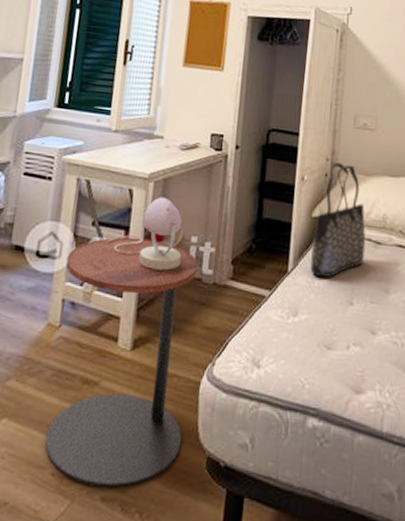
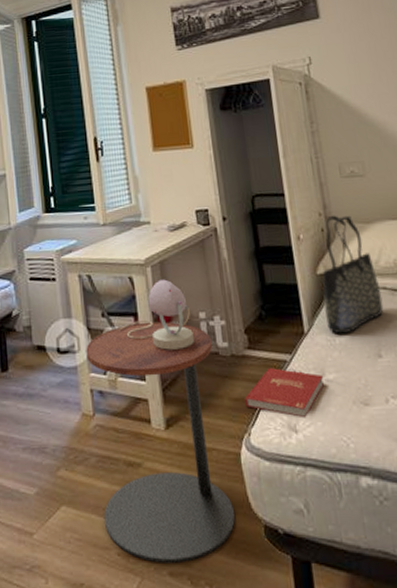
book: none [216,301,296,355] -> present [244,368,325,418]

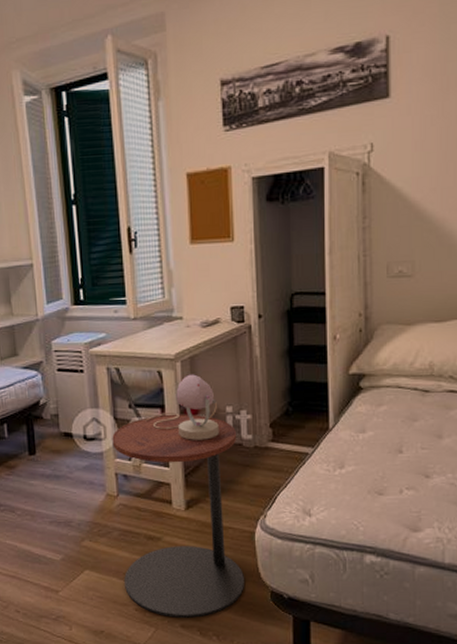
book: present [244,368,325,418] -> none [264,459,343,504]
tote bag: present [323,215,384,334] -> none [351,316,412,431]

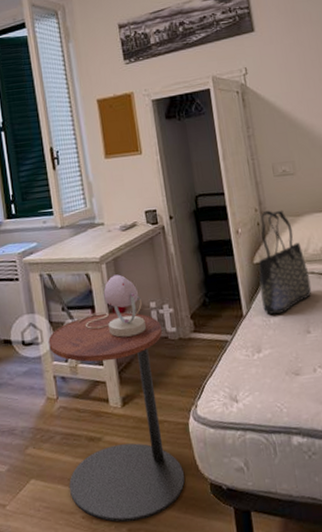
tote bag: none [351,316,412,431] -> present [259,210,312,315]

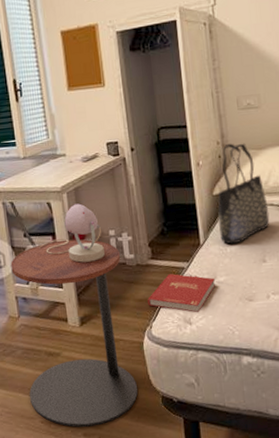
book: none [191,347,261,390] -> present [147,274,216,313]

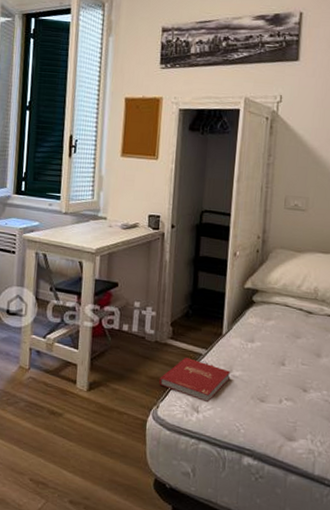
side table: present [11,239,138,427] -> none [23,301,142,496]
table lamp: present [39,203,105,263] -> none [63,268,128,329]
tote bag: present [217,143,270,245] -> none [243,240,297,341]

